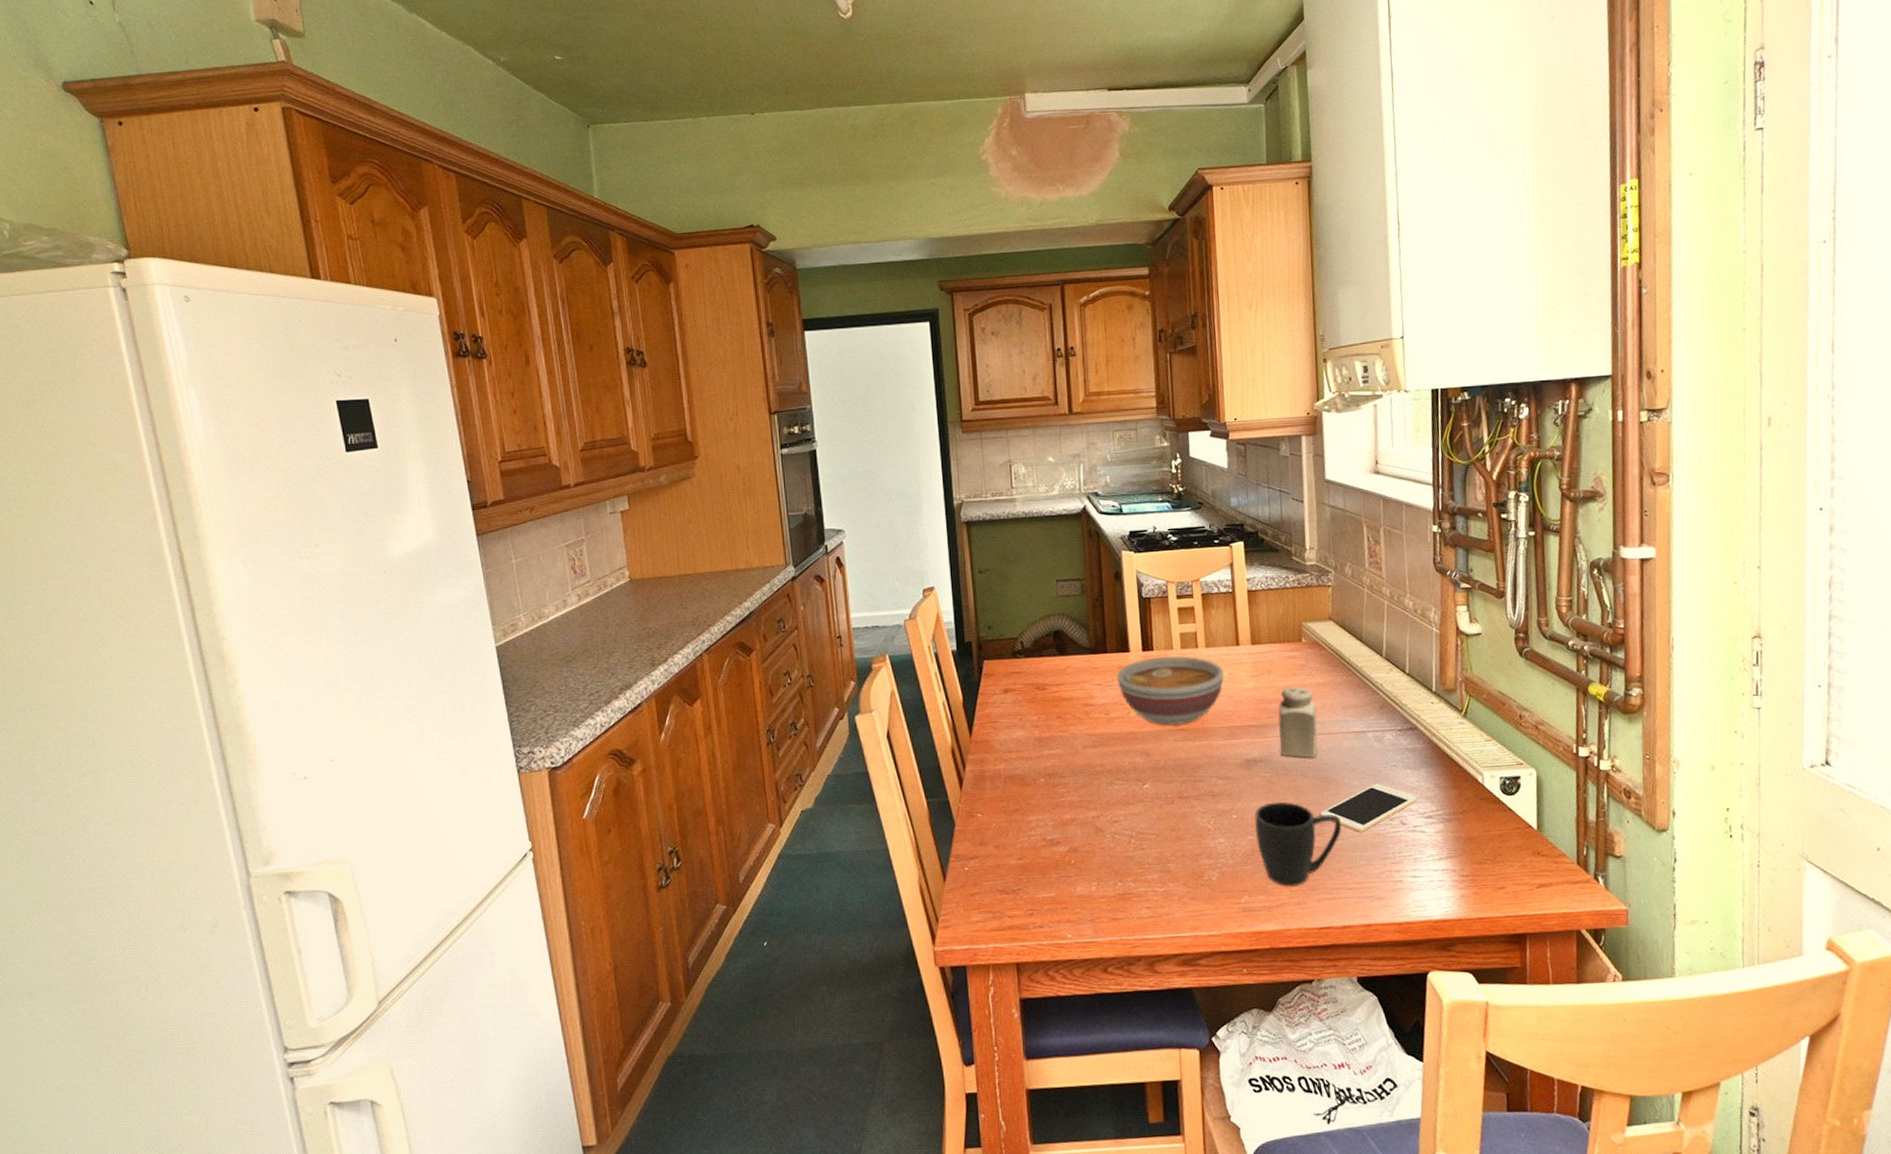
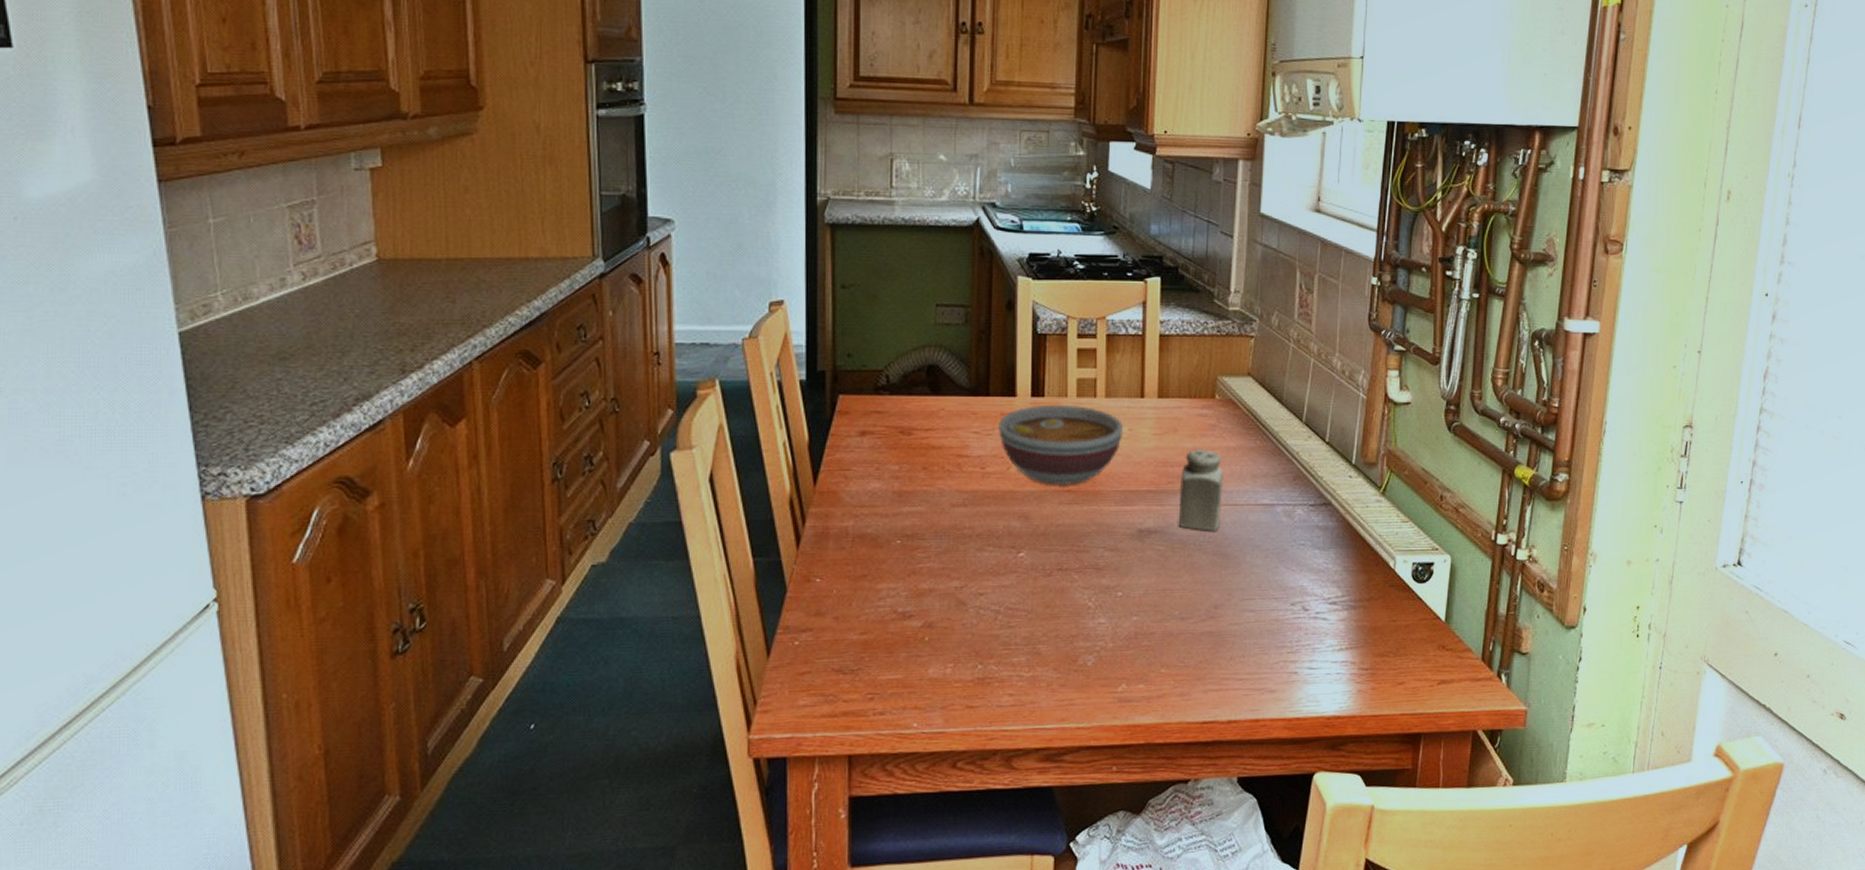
mug: present [1254,801,1342,887] -> none [1141,579,1238,676]
cell phone: present [1319,783,1417,832] -> none [1215,563,1323,617]

